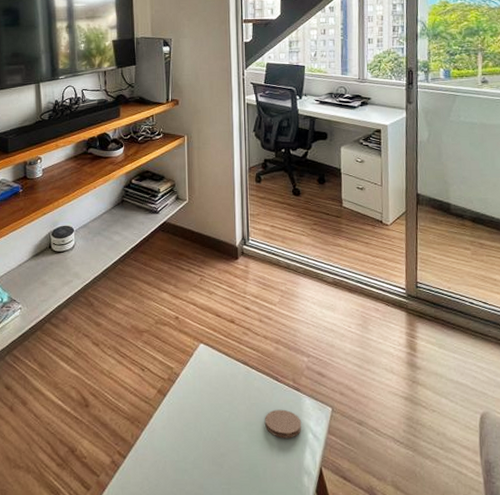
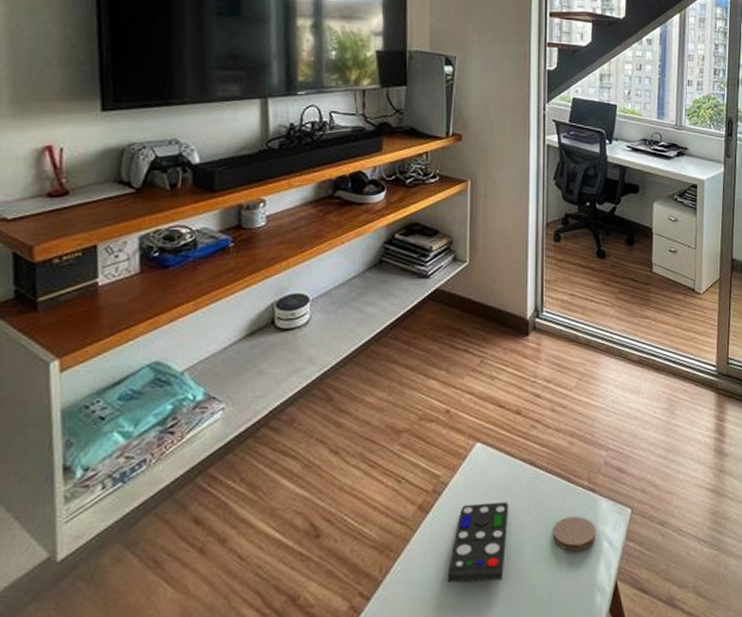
remote control: none [182,392,228,455] -> present [447,502,509,583]

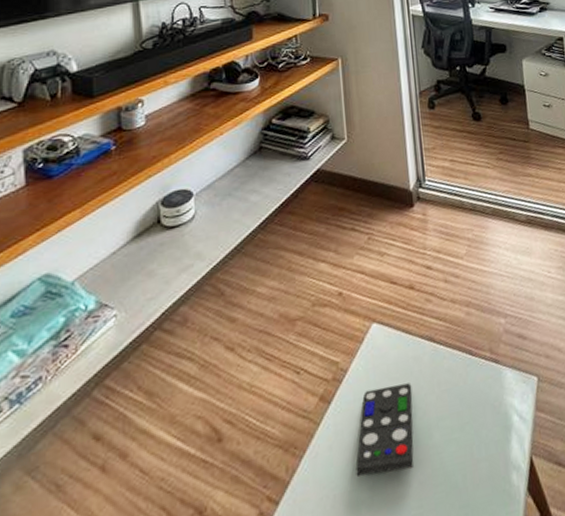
coaster: present [553,516,597,552] -> none [460,390,505,429]

